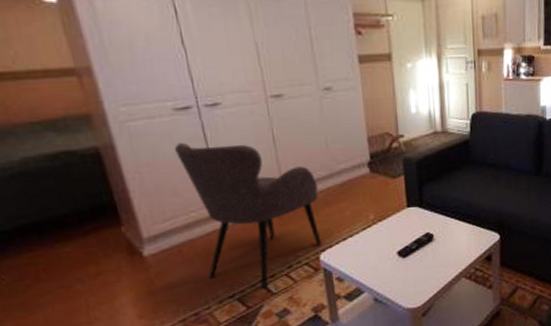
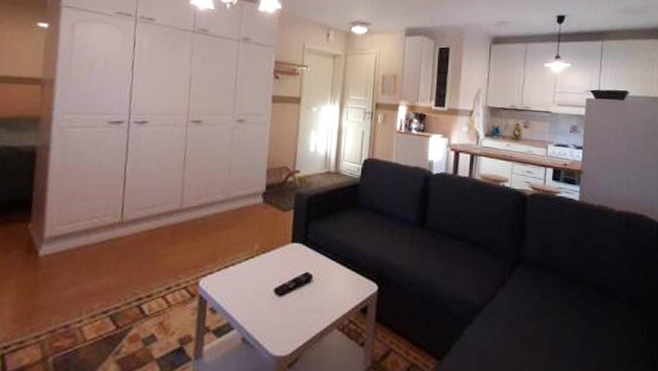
armchair: present [174,142,322,288] -> none [90,151,214,307]

